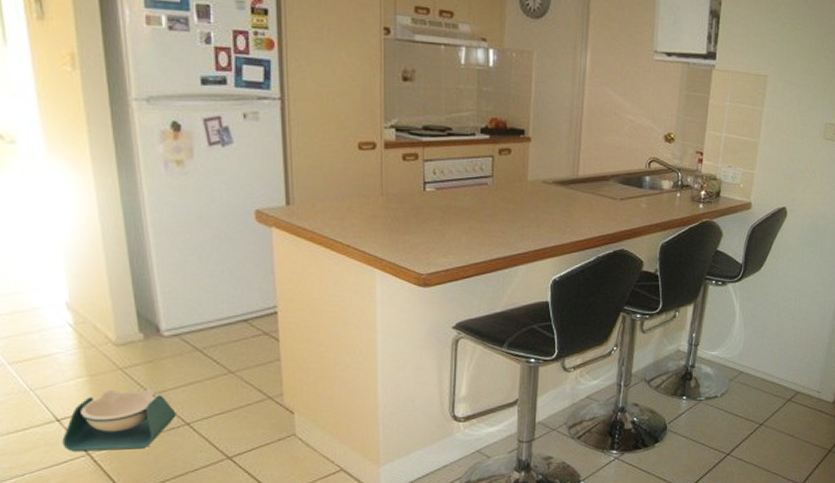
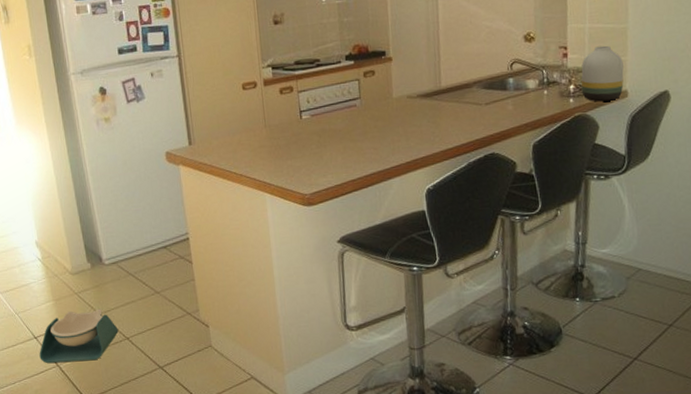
vase: none [711,156,751,211] -> present [580,45,624,102]

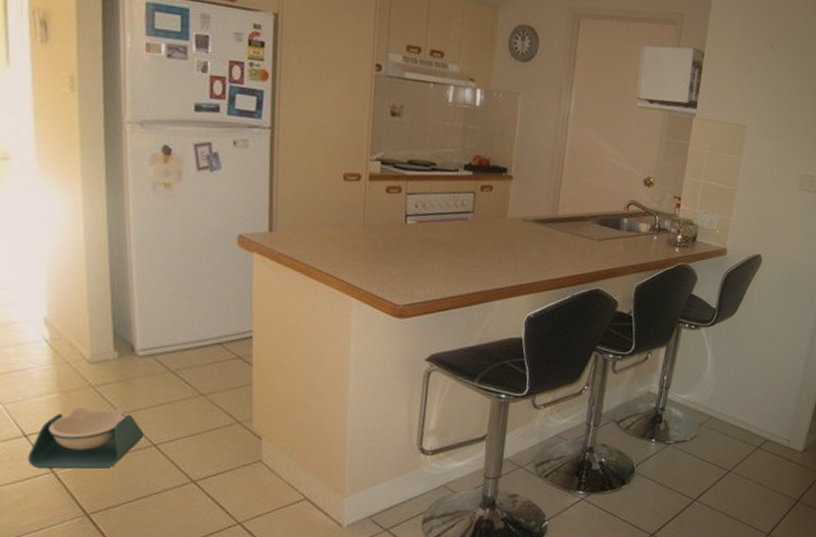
vase: present [580,45,624,102] -> none [687,202,727,256]

